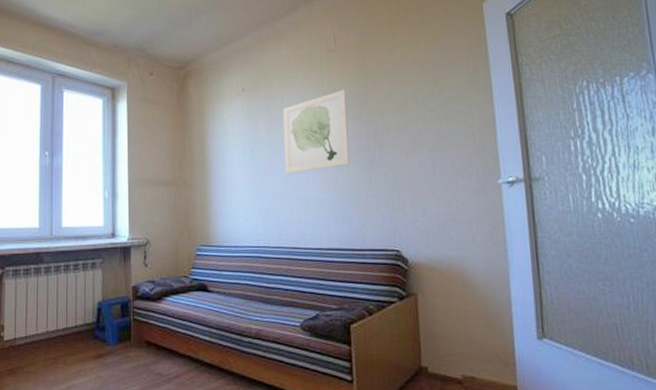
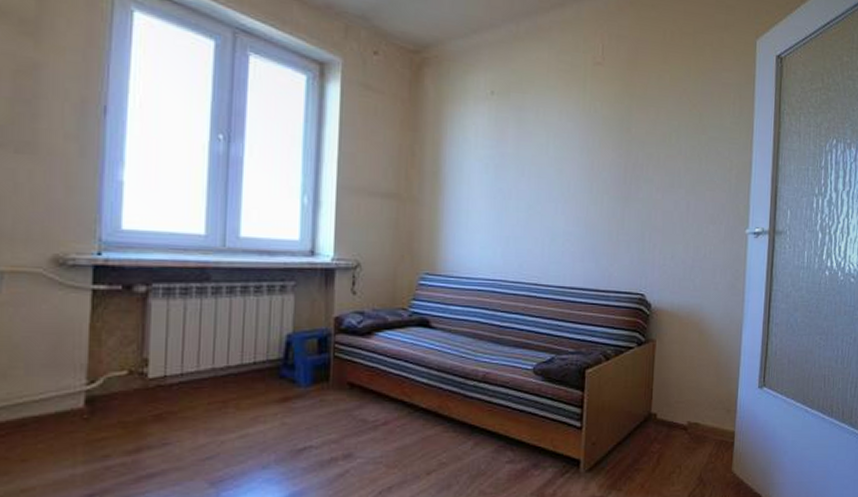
wall art: present [283,90,350,174] -> none [532,111,608,201]

